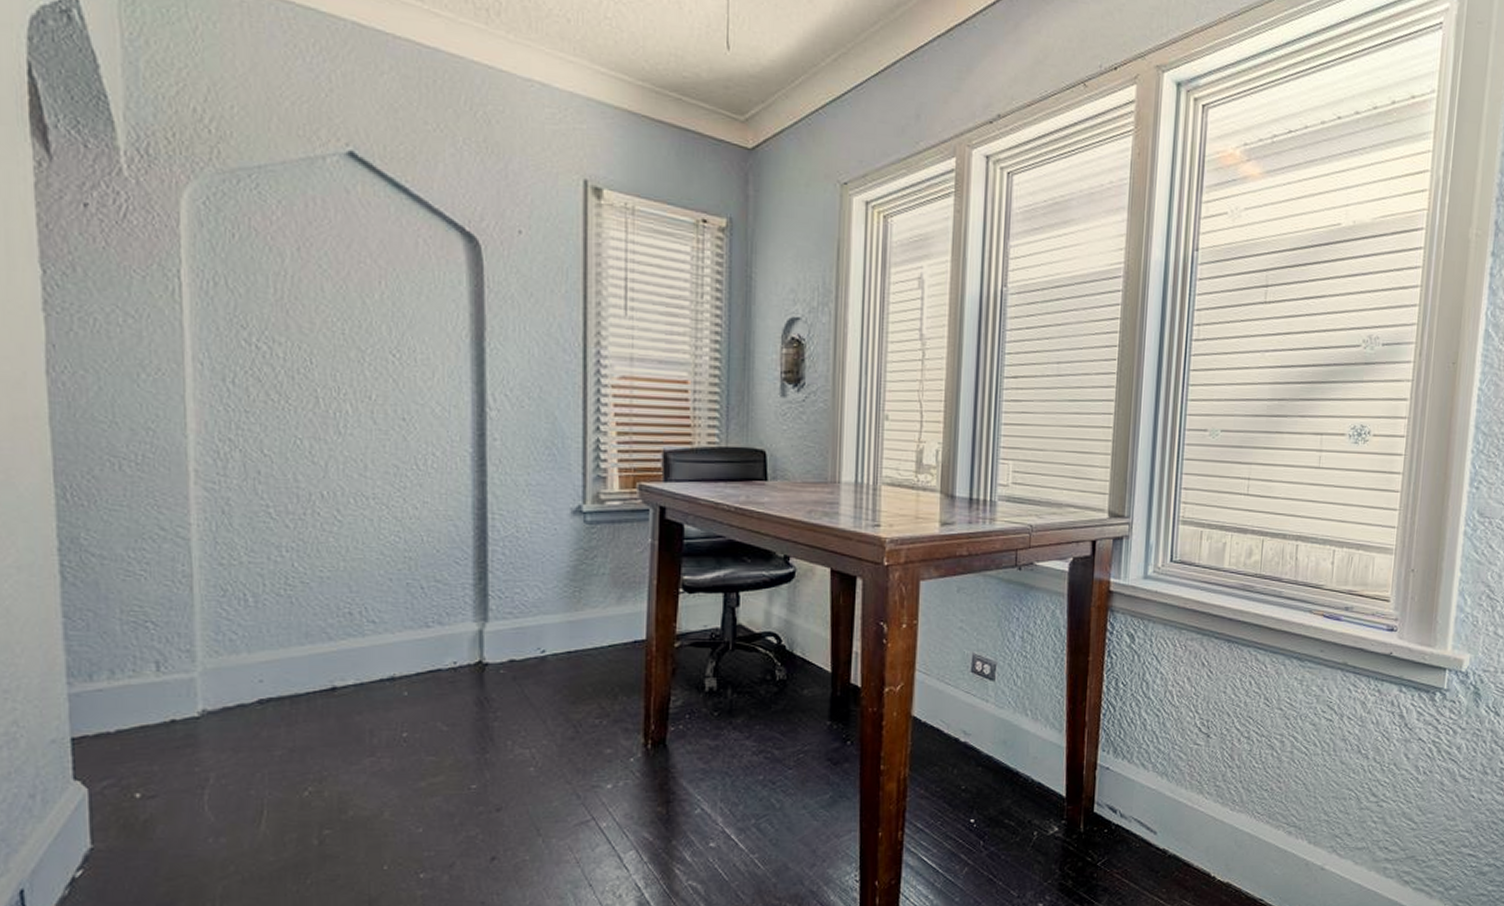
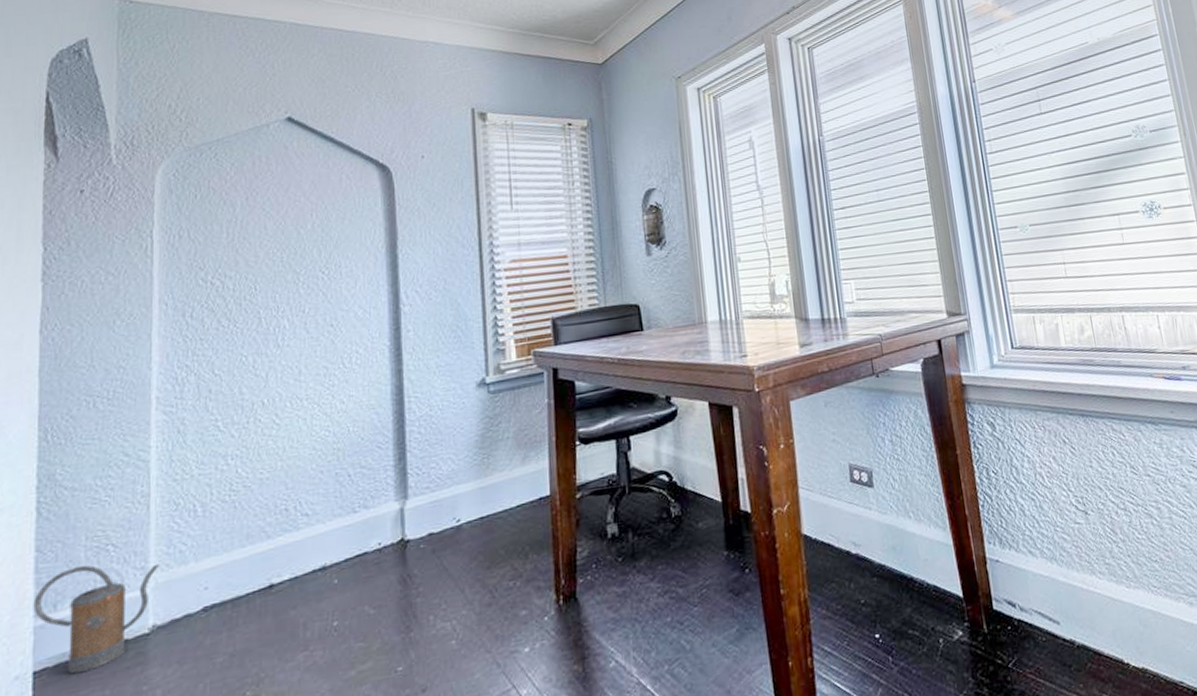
watering can: none [65,638,208,746] -> present [33,563,160,674]

